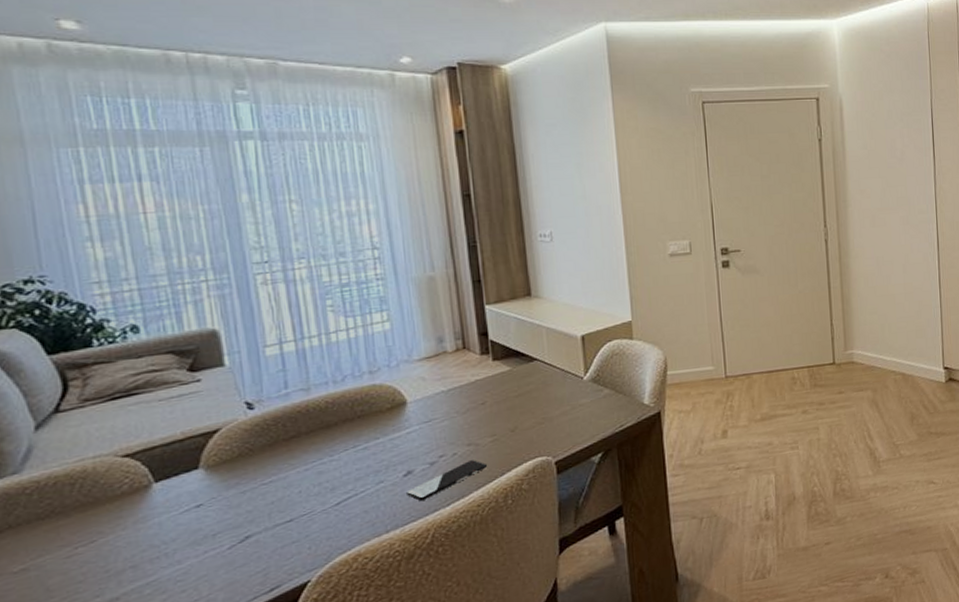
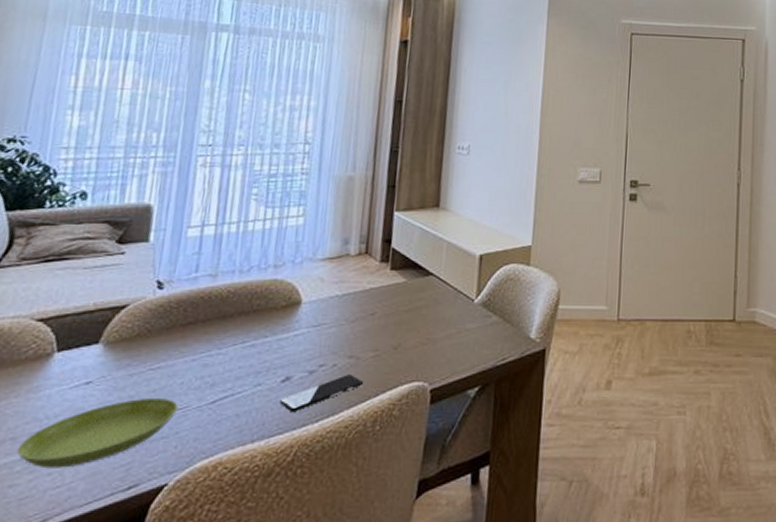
saucer: none [141,507,302,587] -> present [17,398,178,469]

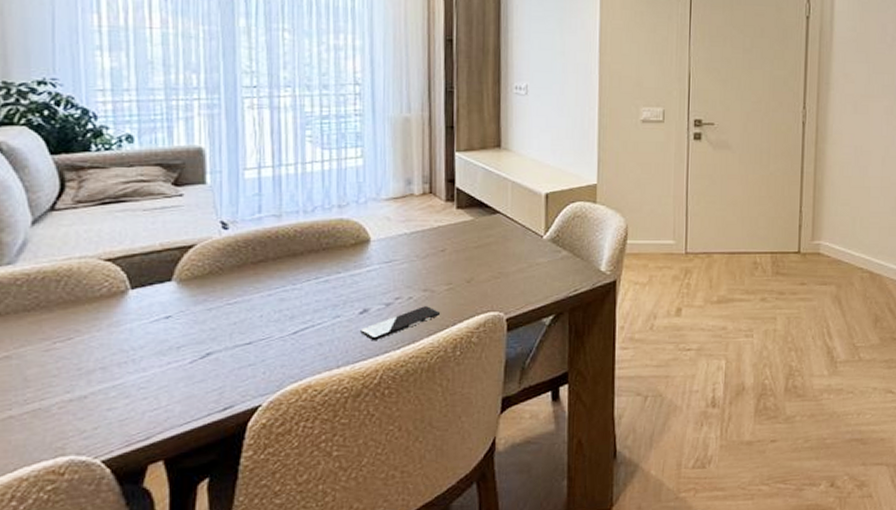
saucer: present [17,398,178,469] -> none [109,330,261,394]

